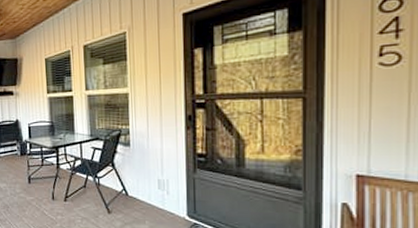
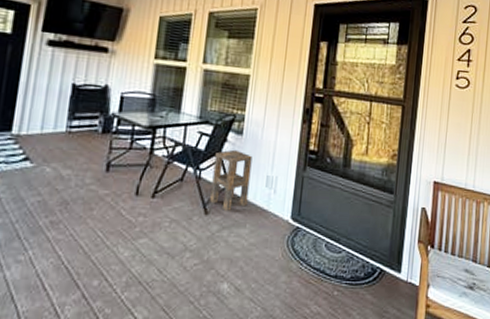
side table: none [109,159,144,211] -> present [210,149,252,212]

